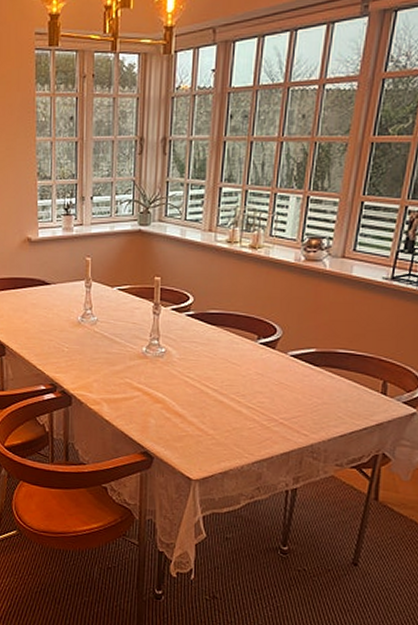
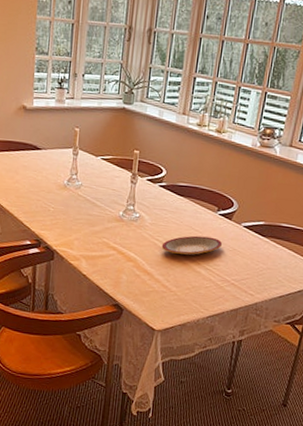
plate: none [193,369,265,393] -> present [161,235,222,256]

